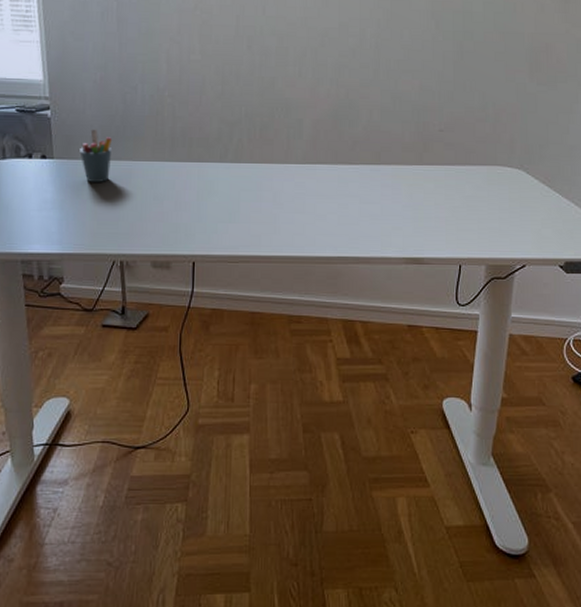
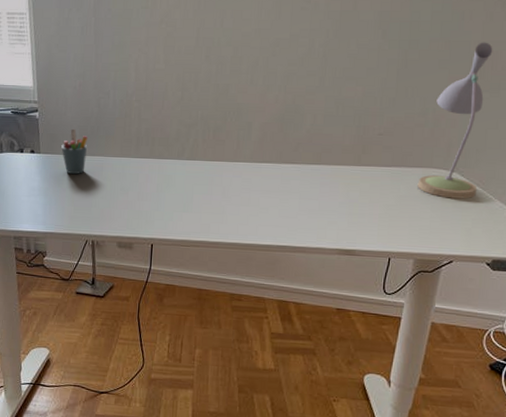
desk lamp: none [483,34,547,198] -> present [417,42,493,199]

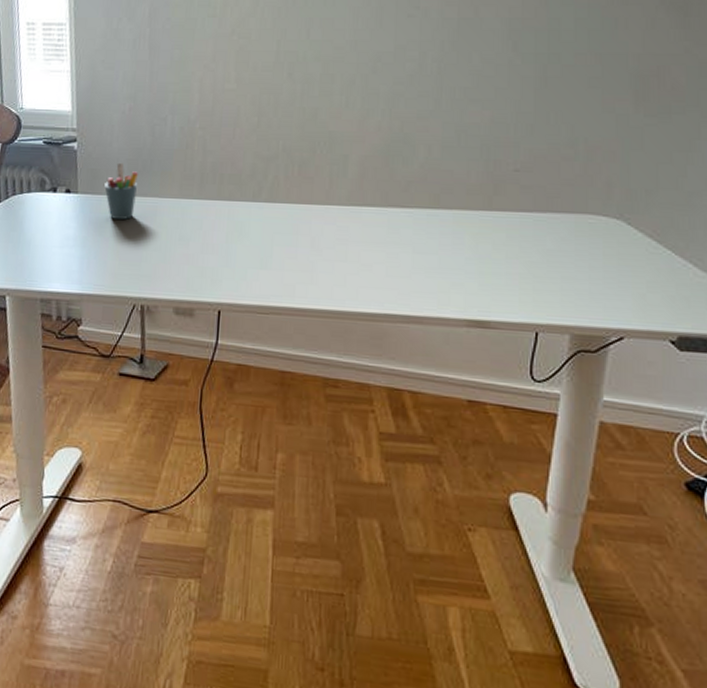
desk lamp: present [417,42,493,199] -> none [569,55,658,255]

